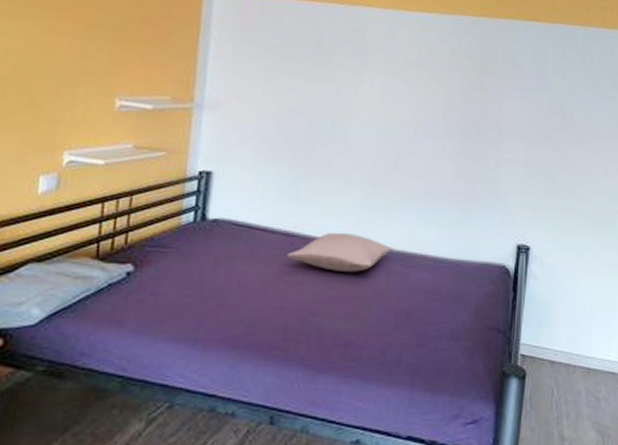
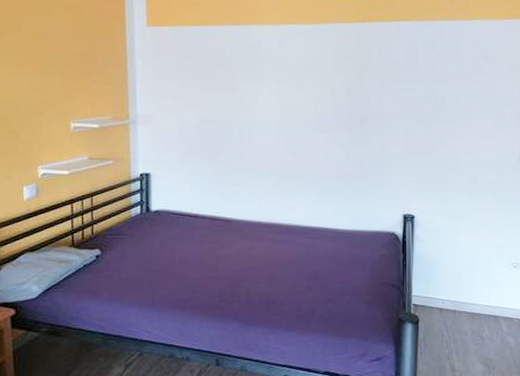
pillow: present [287,232,393,272] -> none [215,214,300,245]

